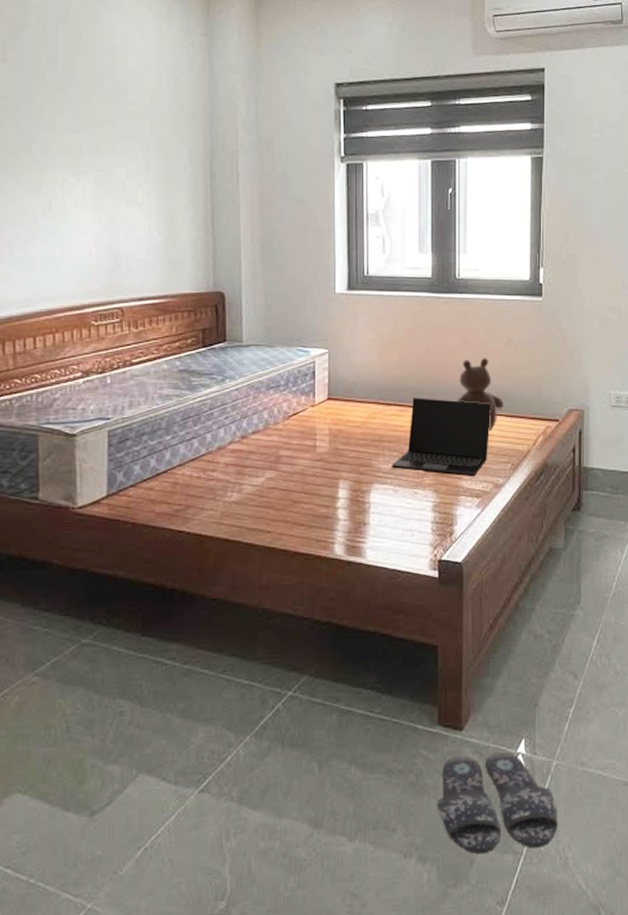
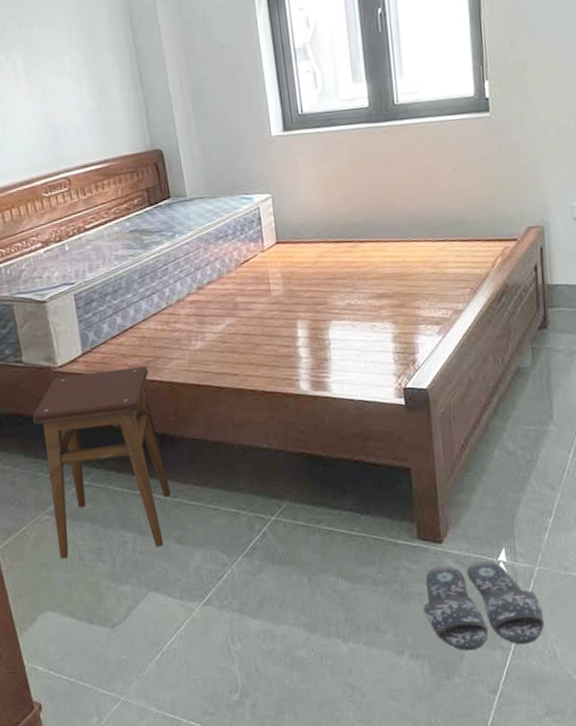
stool: none [39,515,181,730] -> present [32,366,171,559]
laptop: present [392,398,491,477] -> none [347,229,445,305]
teddy bear: present [456,358,504,432] -> none [407,184,457,259]

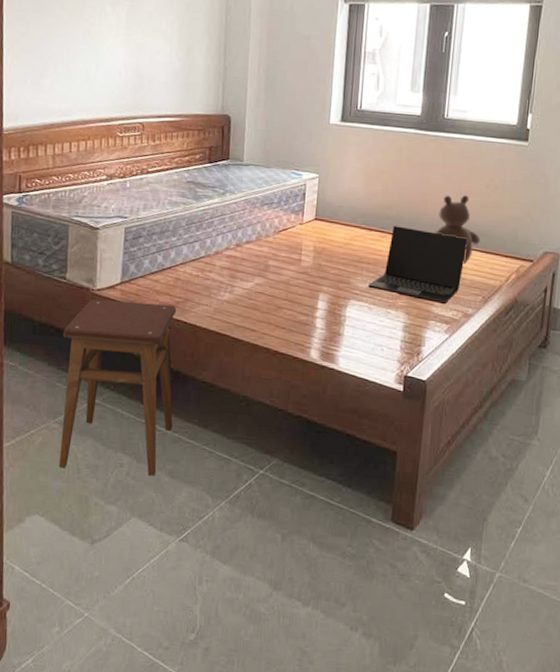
laptop: none [347,229,445,305] -> present [368,226,467,305]
teddy bear: none [407,184,457,259] -> present [434,195,480,265]
slippers: present [423,560,544,651] -> none [384,551,496,647]

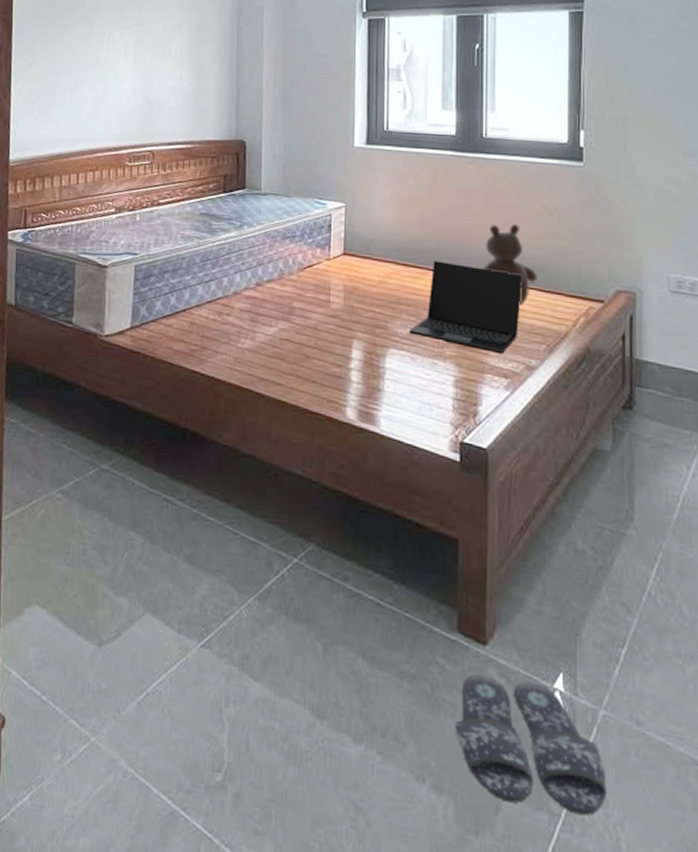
stool: present [59,299,177,476] -> none [63,346,193,562]
slippers: none [384,551,496,647] -> present [455,674,606,816]

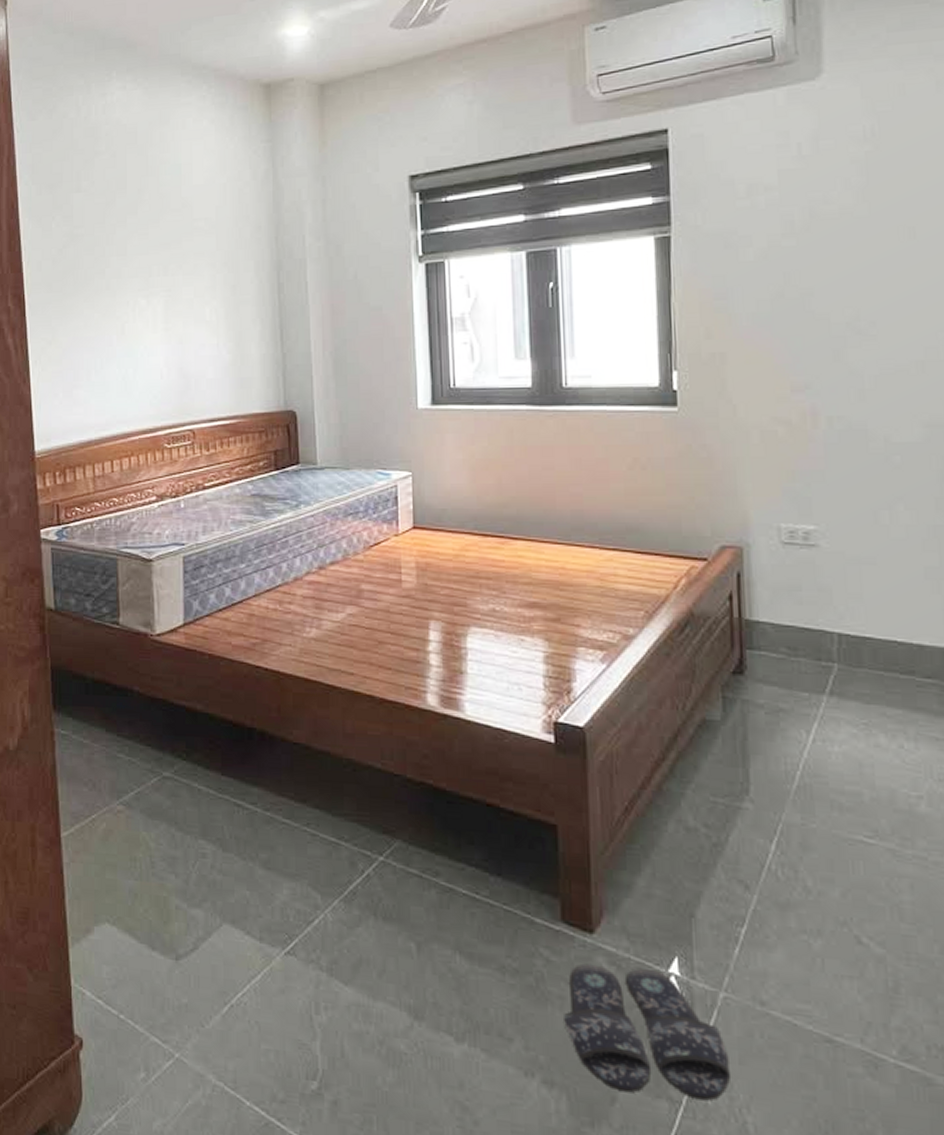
laptop: present [409,261,522,355] -> none [491,528,615,625]
teddy bear: present [482,224,537,307] -> none [569,482,632,571]

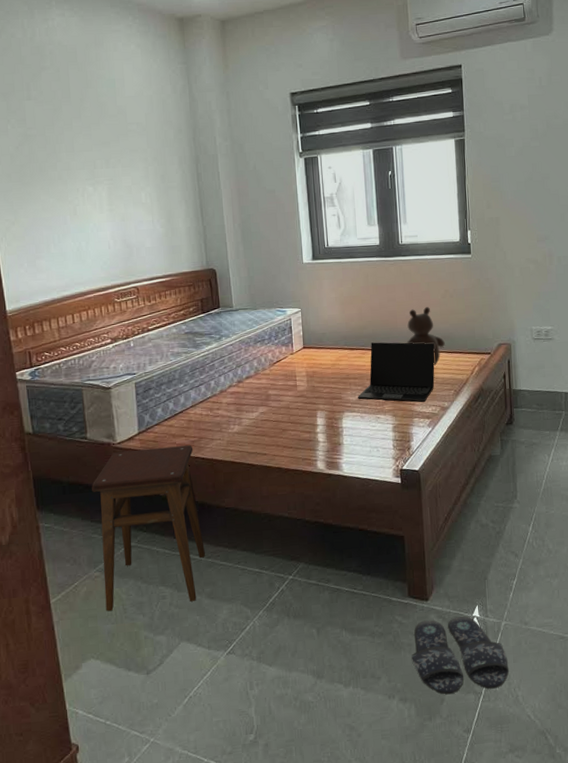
stool: none [121,646,262,869] -> present [92,445,205,612]
laptop: none [491,528,615,625] -> present [358,342,435,403]
teddy bear: none [569,482,632,571] -> present [406,307,445,366]

